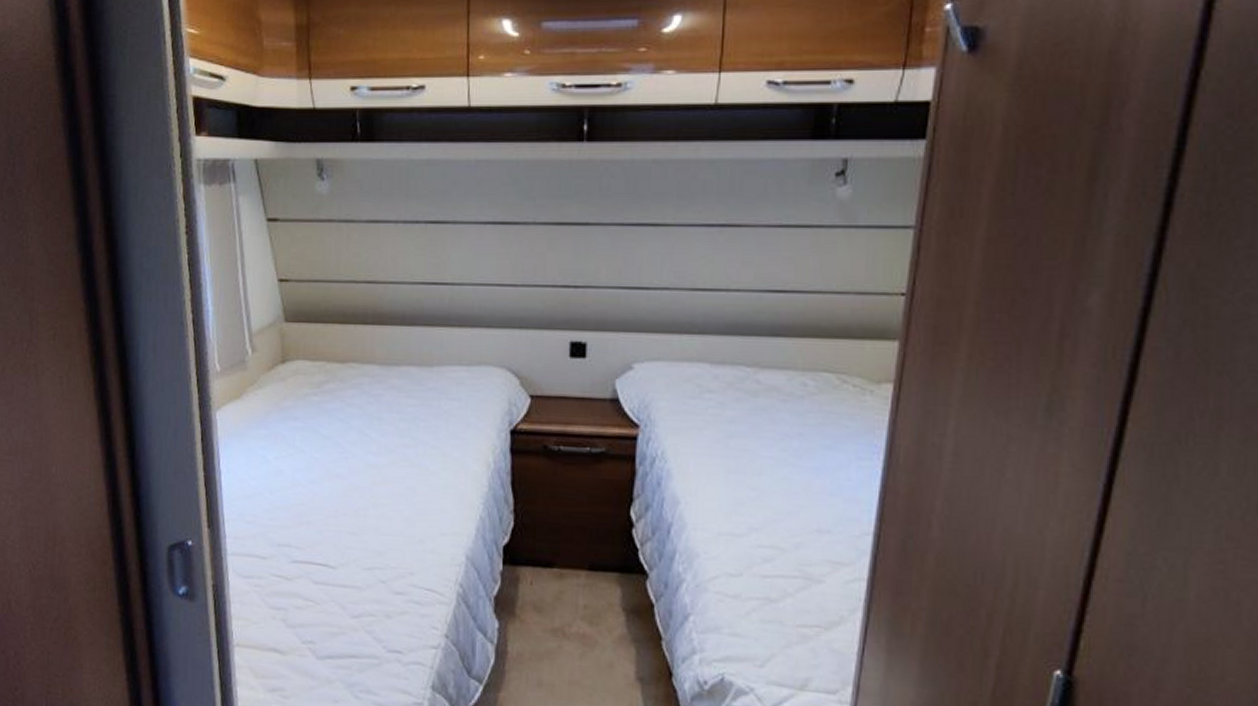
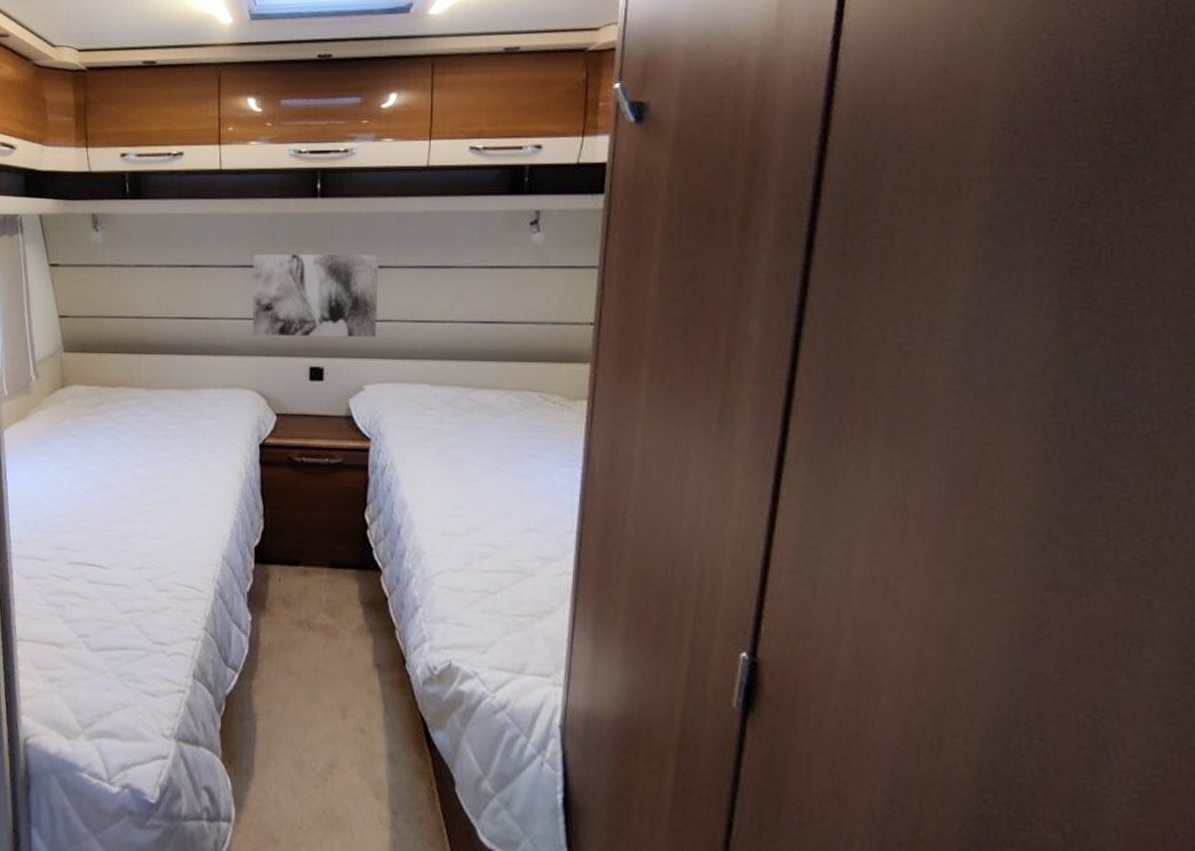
wall art: none [503,208,655,308] -> present [252,253,379,337]

